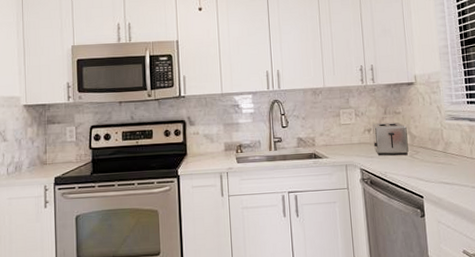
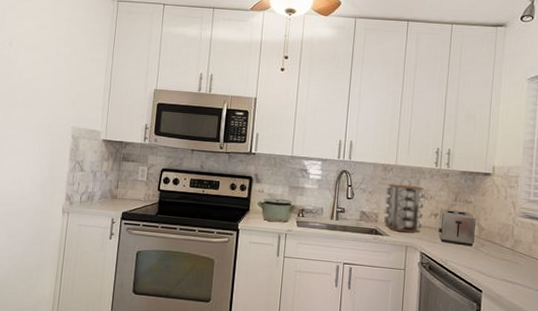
saucepan: none [193,137,235,163] -> present [257,198,298,223]
spice rack: none [318,98,358,153] -> present [384,178,424,234]

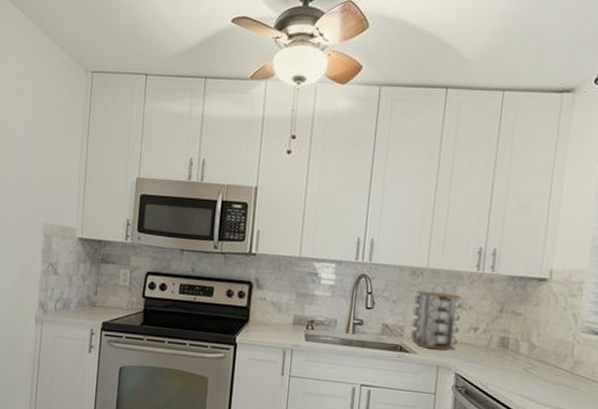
saucepan: present [257,198,298,223] -> none [257,307,307,337]
toaster: present [438,208,476,247] -> none [477,321,526,368]

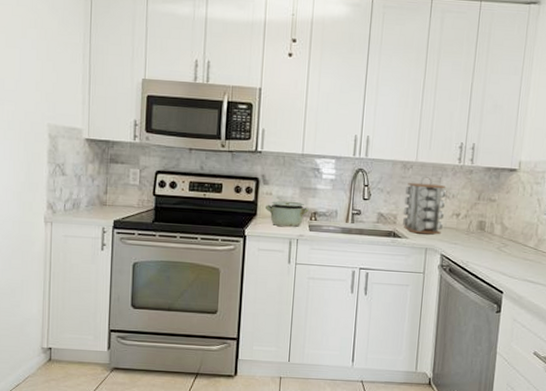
saucepan: none [257,307,307,337] -> present [264,201,310,228]

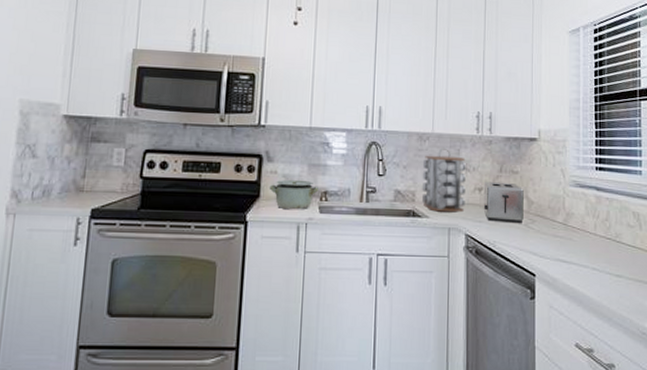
toaster: none [459,208,499,247] -> present [483,181,524,224]

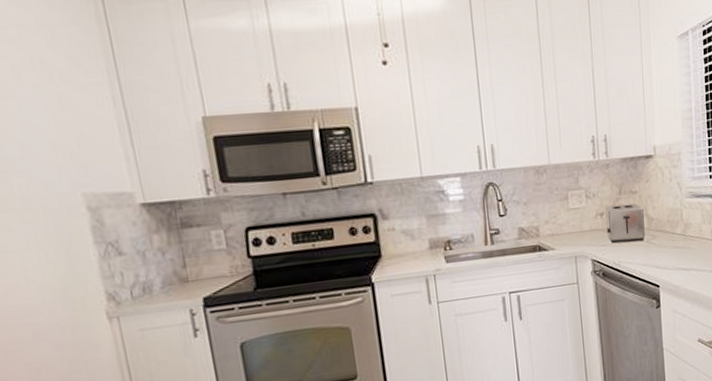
saucepan: present [269,179,320,210] -> none [389,232,442,265]
spice rack: present [421,147,466,213] -> none [542,178,589,243]

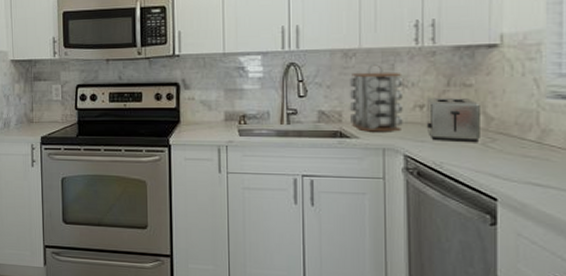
spice rack: none [542,178,589,243] -> present [349,63,403,132]

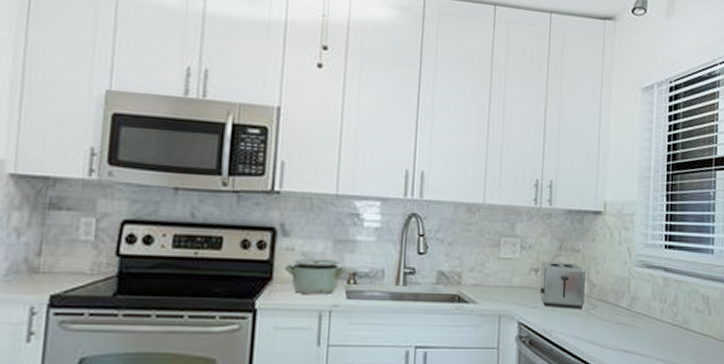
saucepan: none [188,105,238,134] -> present [284,258,347,295]
spice rack: present [349,63,403,132] -> none [469,221,521,297]

